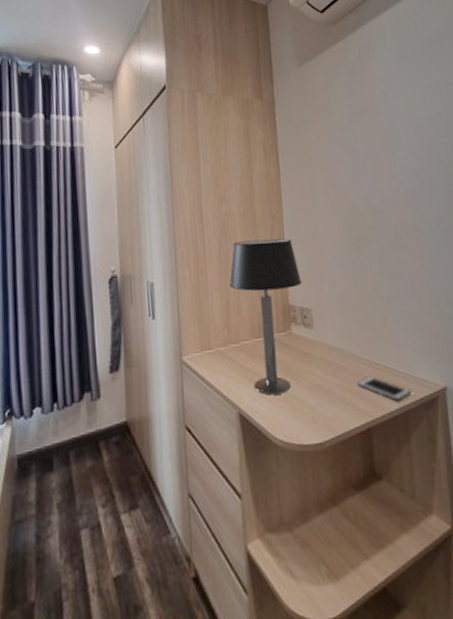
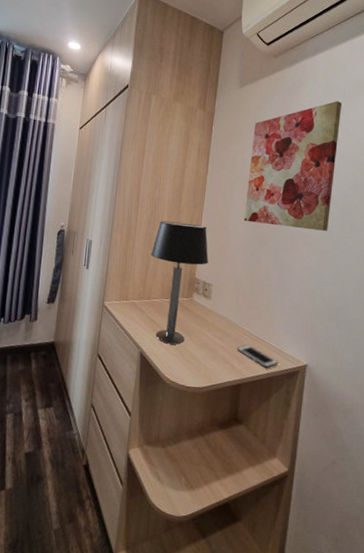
wall art: none [324,63,436,225] -> present [244,101,343,231]

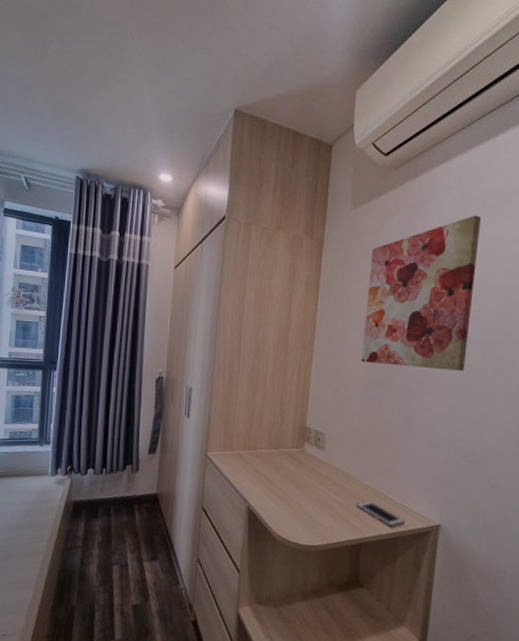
table lamp: present [150,221,209,345] -> none [255,364,321,499]

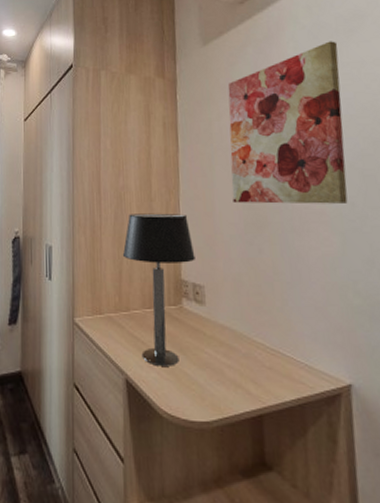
table lamp: none [255,364,321,499] -> present [122,213,195,366]
cell phone: present [356,500,405,527] -> none [250,361,310,391]

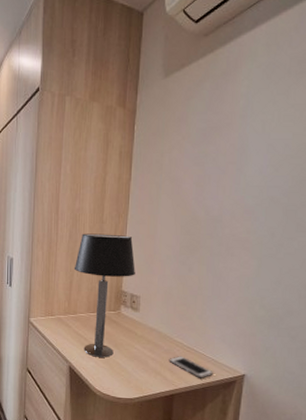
wall art: present [227,41,348,204] -> none [173,82,288,233]
cell phone: none [250,361,310,391] -> present [169,356,213,378]

